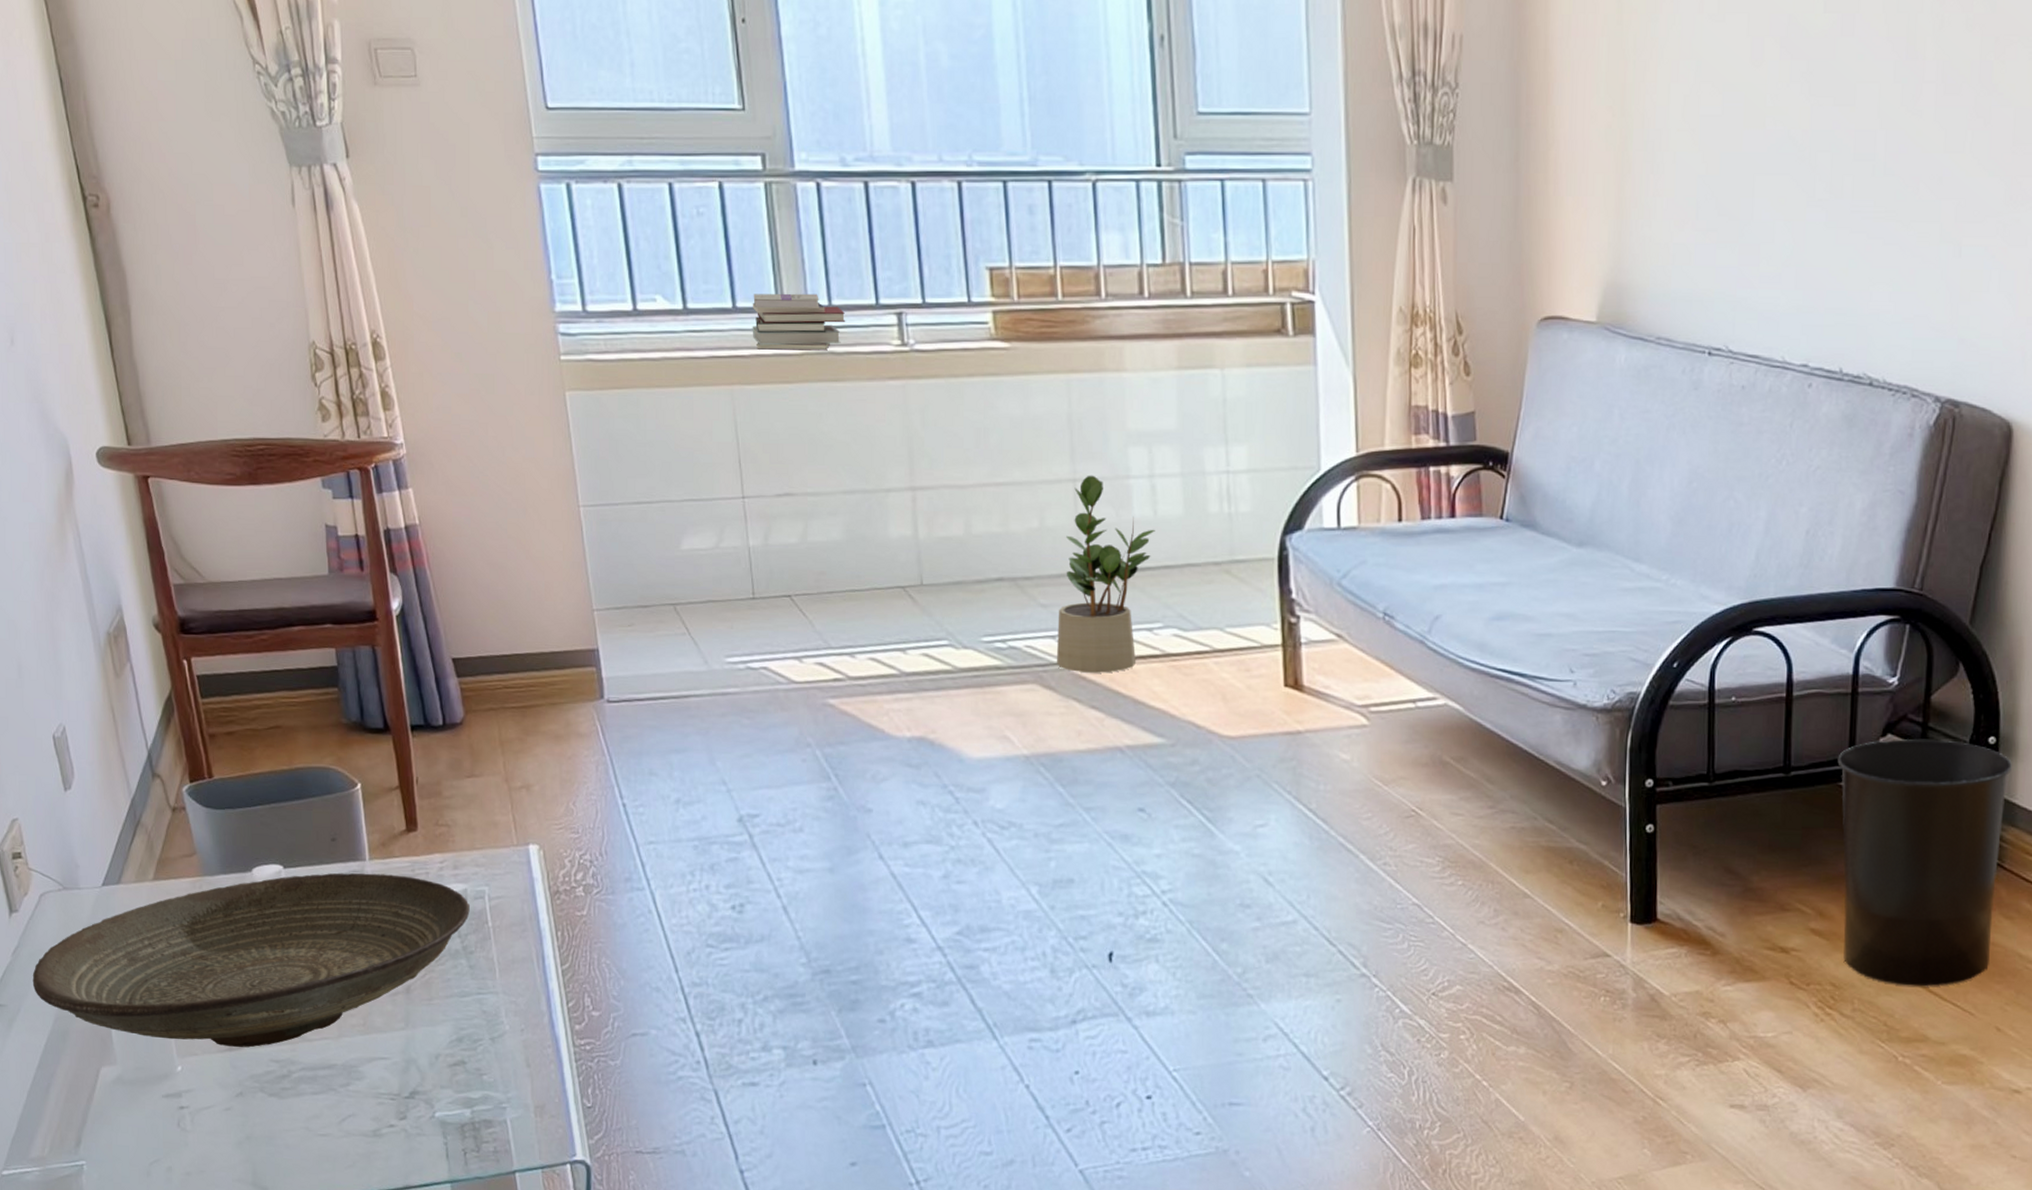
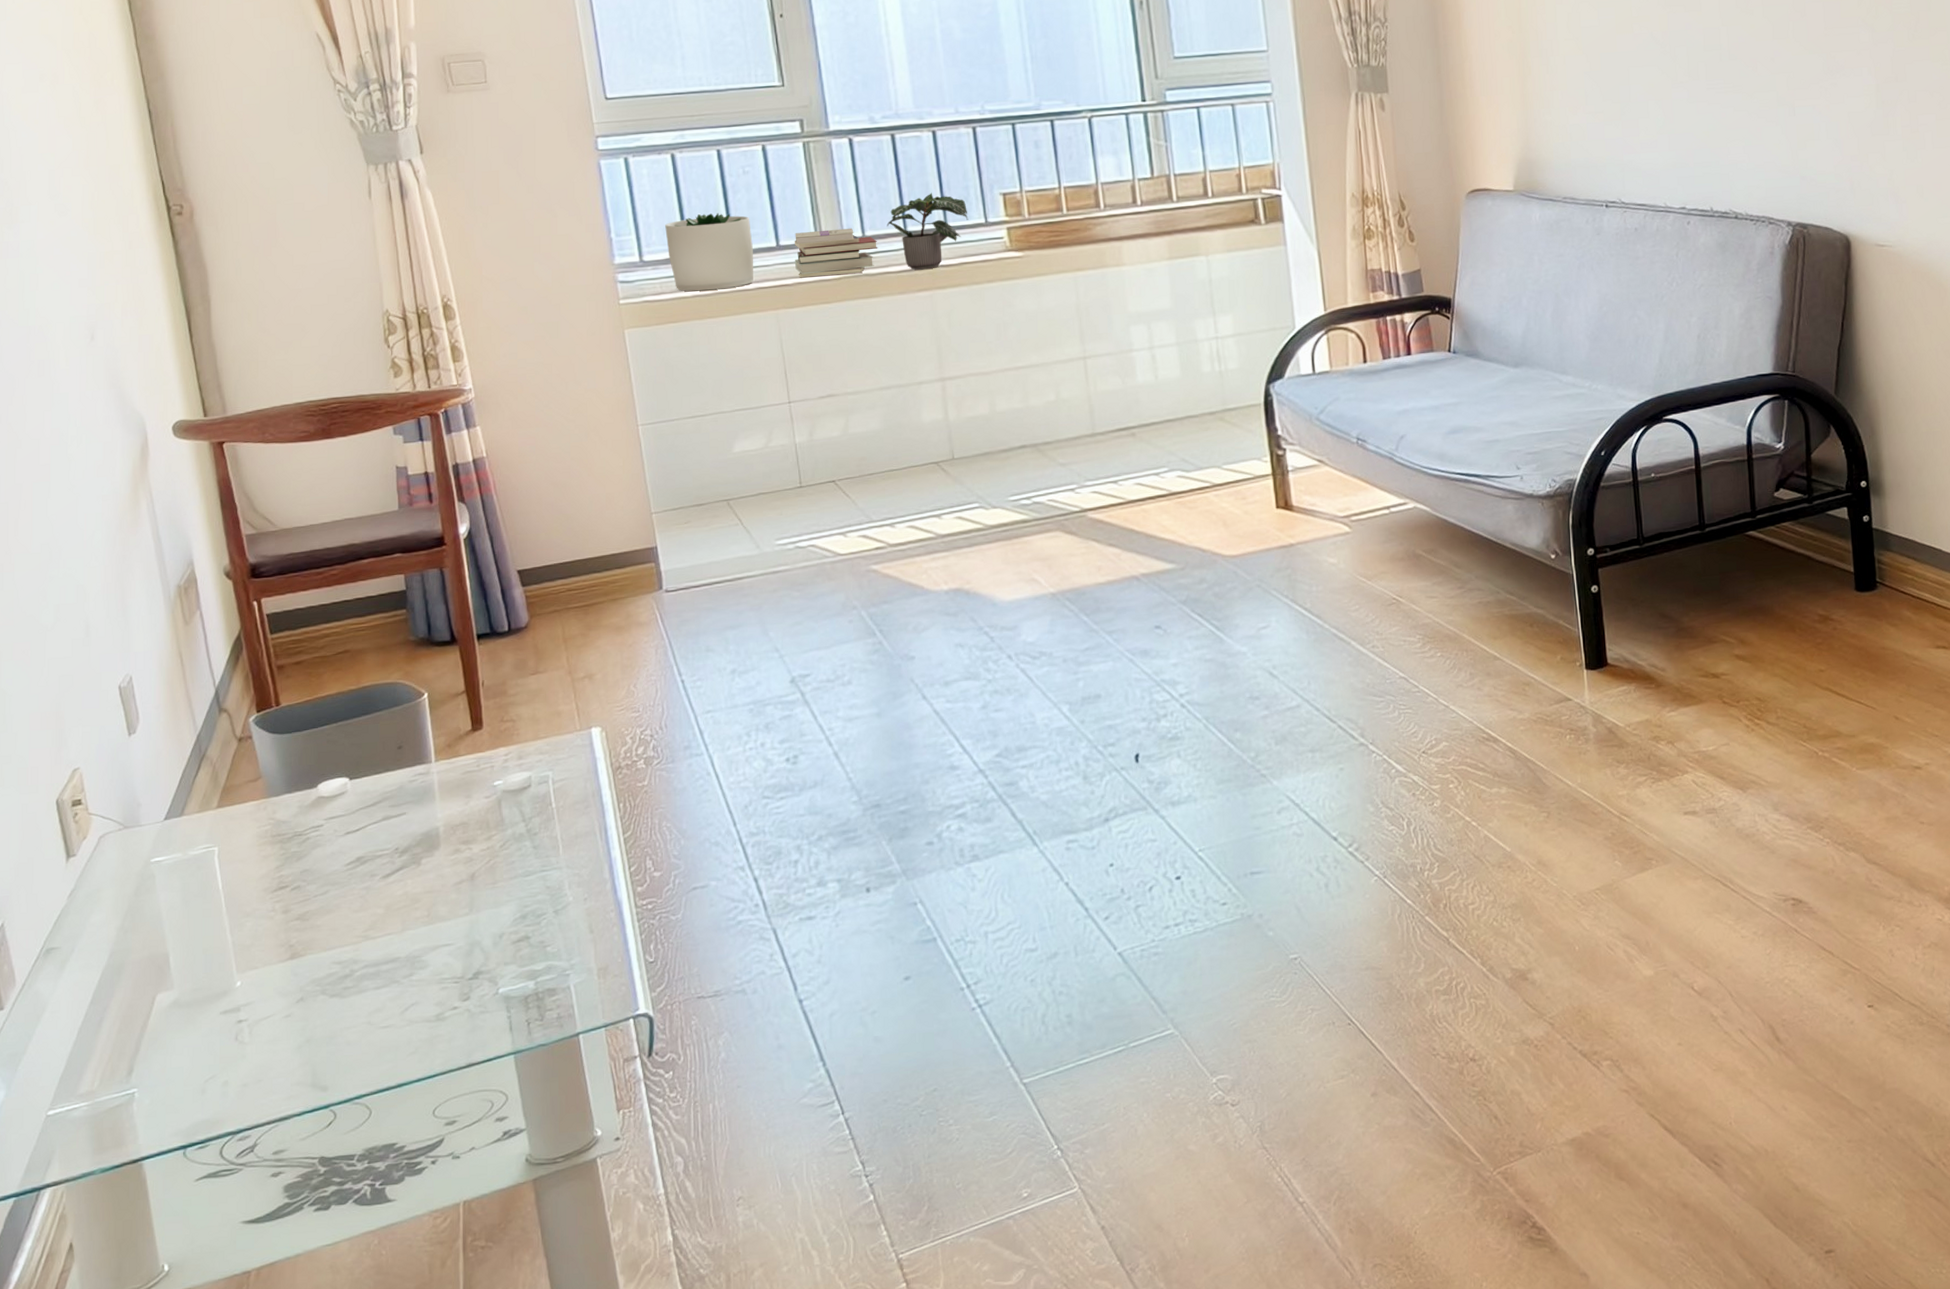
decorative bowl: present [32,872,470,1048] -> none [88,772,534,958]
planter: none [610,259,708,354] -> present [665,213,754,292]
potted plant: none [856,259,949,353] -> present [886,193,968,270]
potted plant: present [1056,475,1155,673] -> none [1075,352,1157,517]
waste bin: present [1837,739,2012,986] -> none [1742,488,1883,693]

